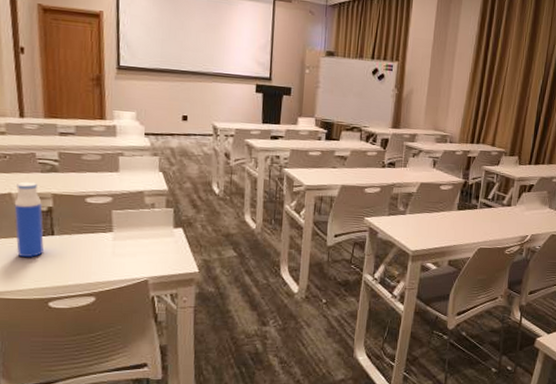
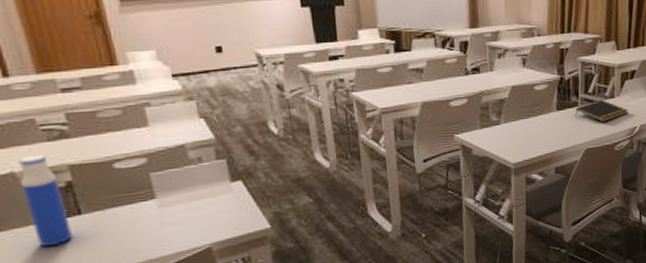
notepad: none [473,206,522,227] -> present [575,99,628,122]

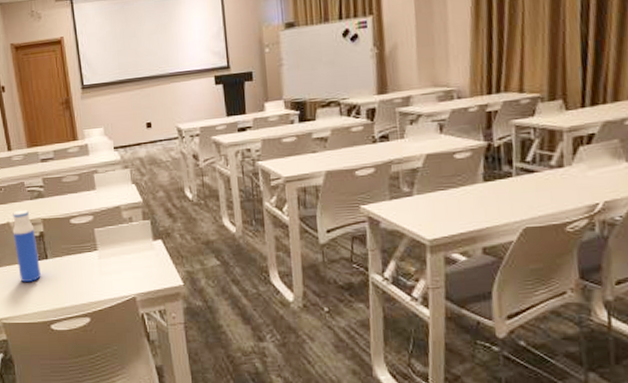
notepad: present [575,99,628,122] -> none [508,169,585,196]

